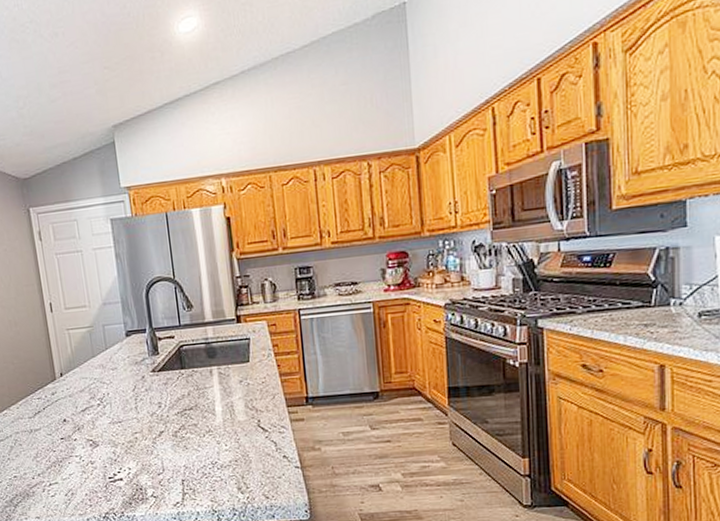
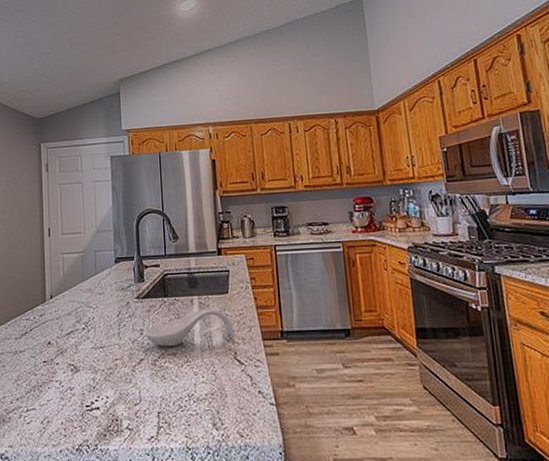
spoon rest: none [163,378,257,419] -> present [144,308,234,347]

